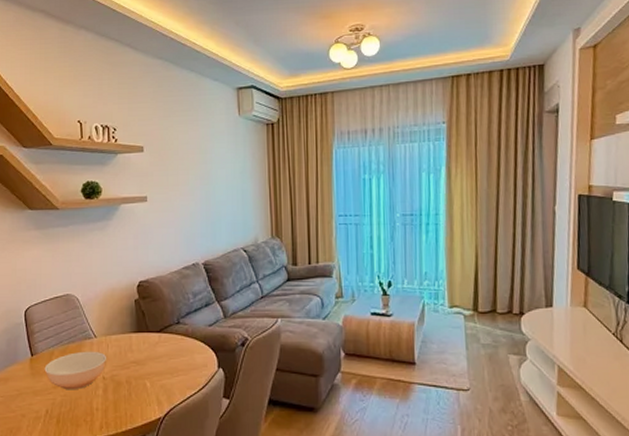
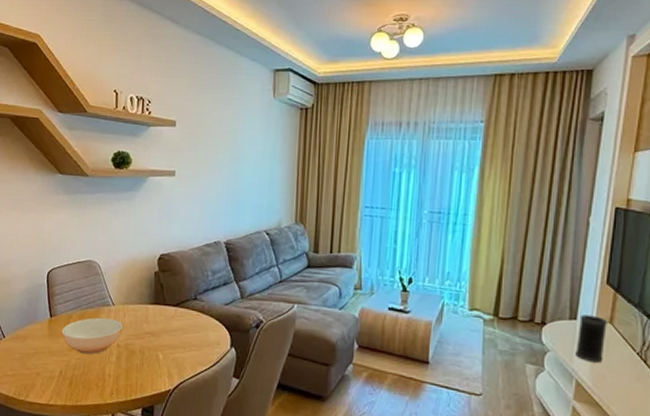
speaker: none [555,301,582,348] -> present [575,314,607,364]

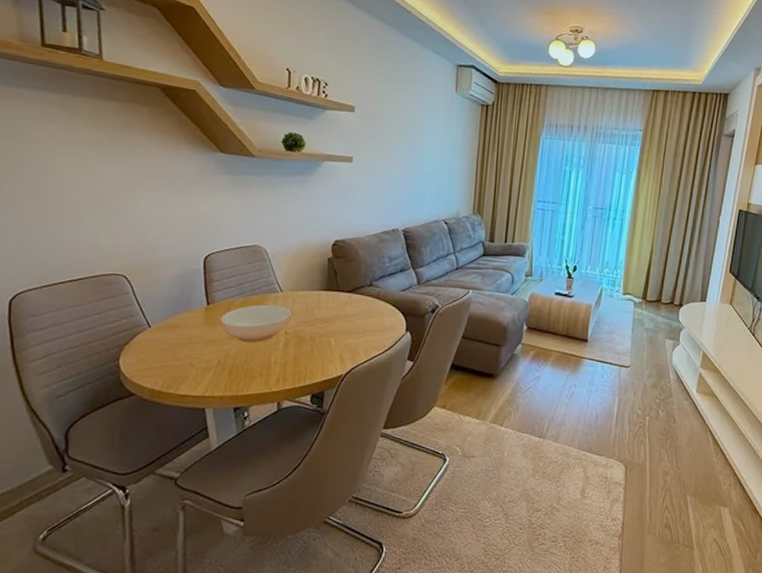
speaker: present [575,314,607,364] -> none [703,297,728,338]

